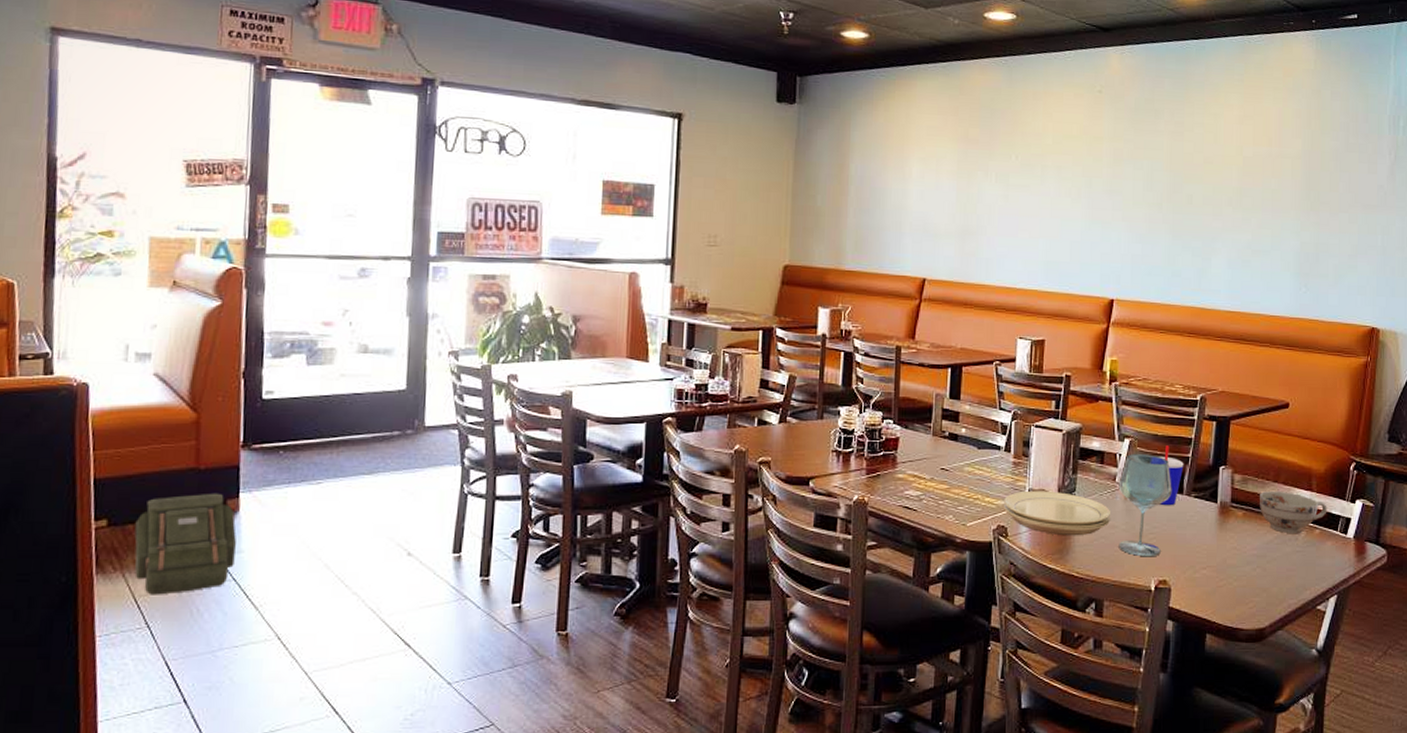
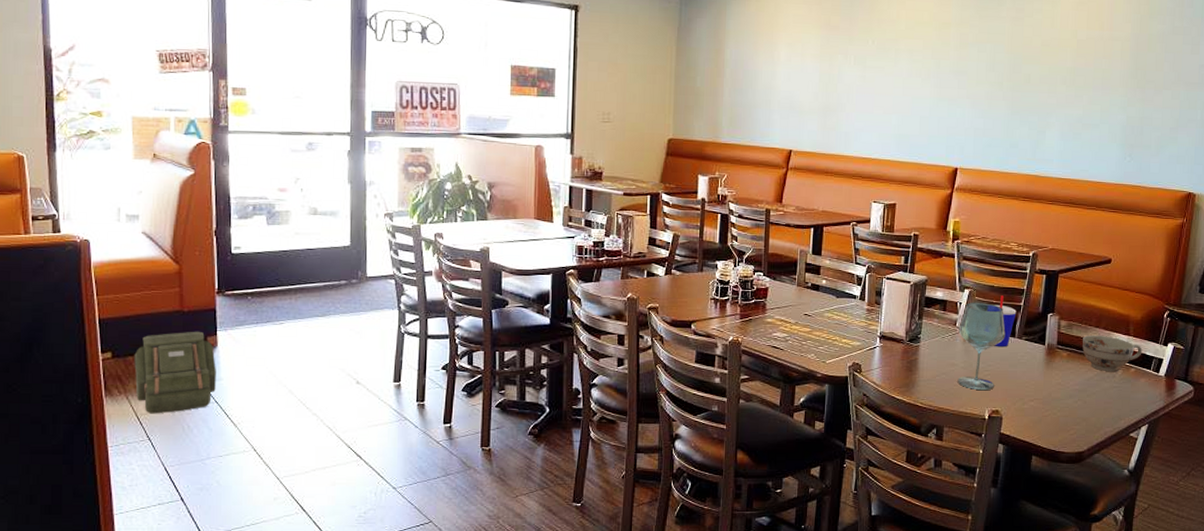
plate: present [1003,490,1111,536] -> none [857,333,952,372]

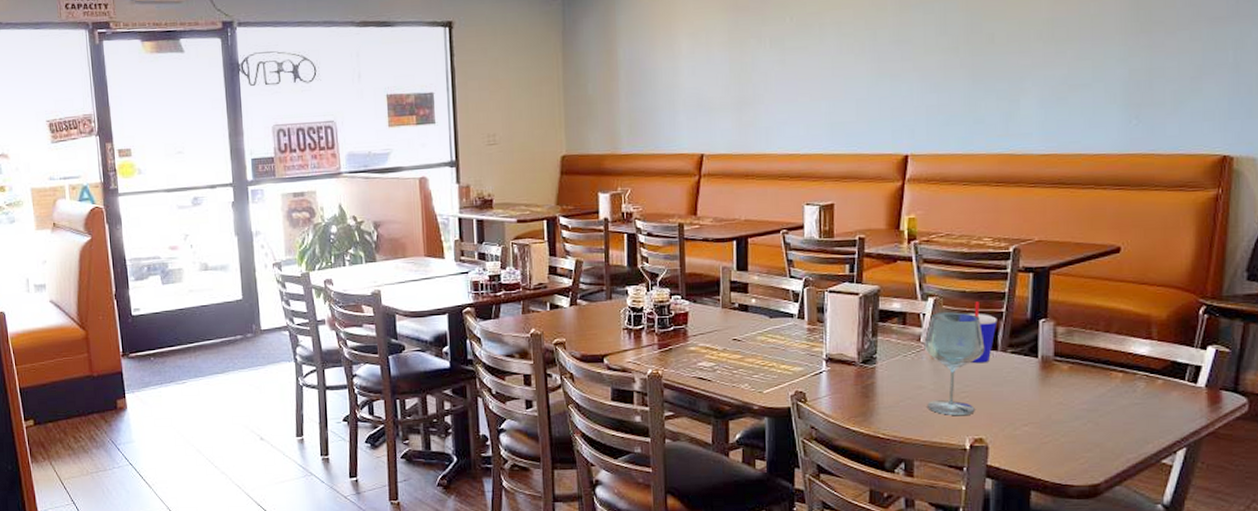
backpack: present [134,331,216,414] -> none [53,394,129,478]
teacup: present [1082,335,1142,371] -> none [1087,342,1172,385]

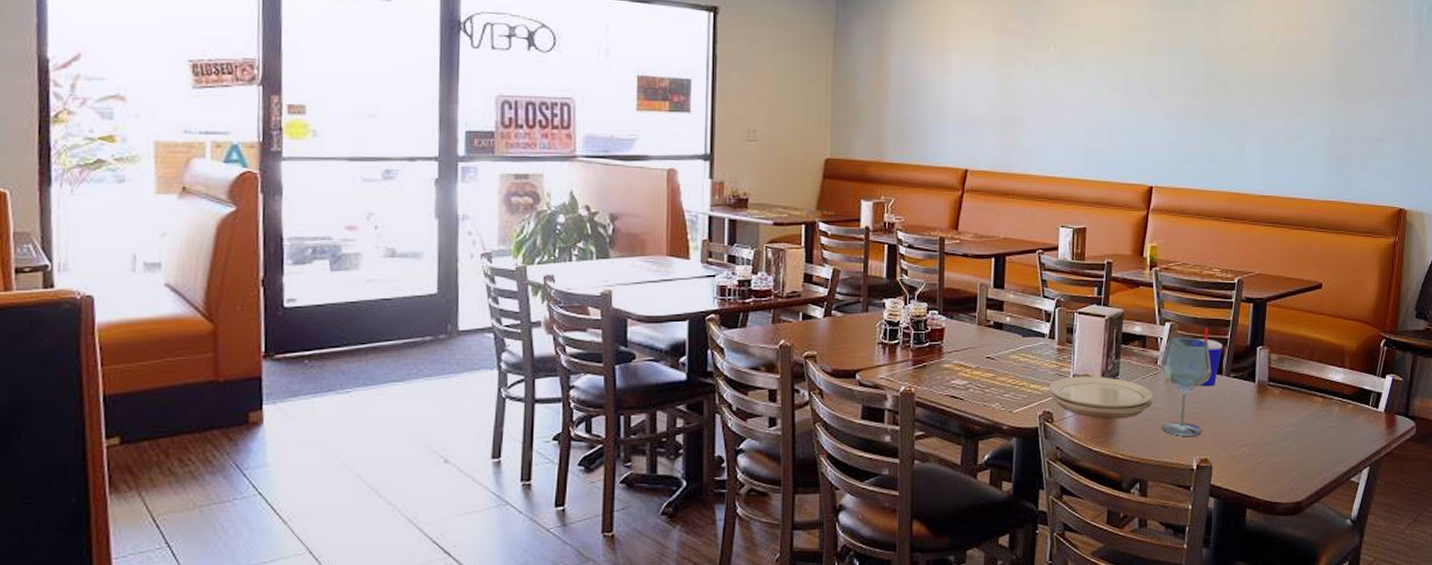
plate: none [799,355,918,399] -> present [1048,376,1154,419]

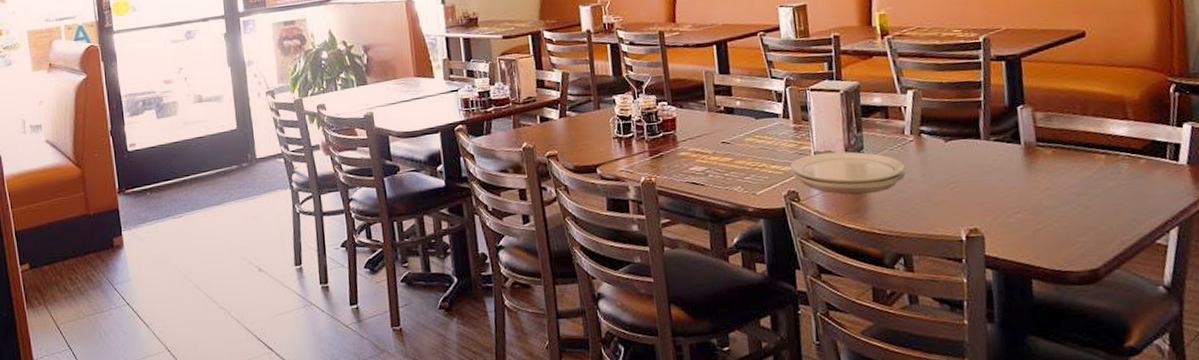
wine glass: present [1160,337,1212,437] -> none [908,103,969,208]
beverage cup: present [1199,328,1223,386] -> none [947,92,977,152]

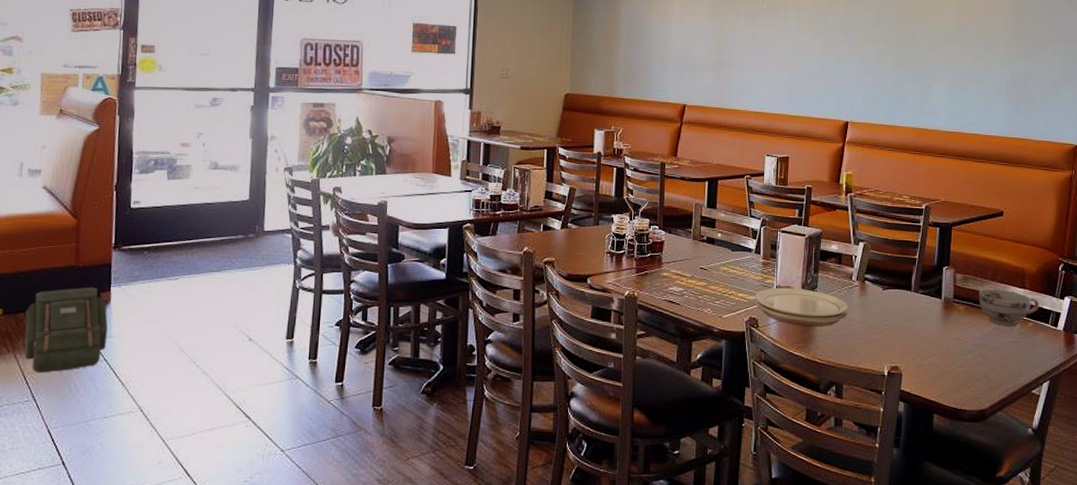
backpack: none [49,233,126,322] -> present [24,286,108,373]
teacup: none [1067,124,1151,167] -> present [978,289,1039,326]

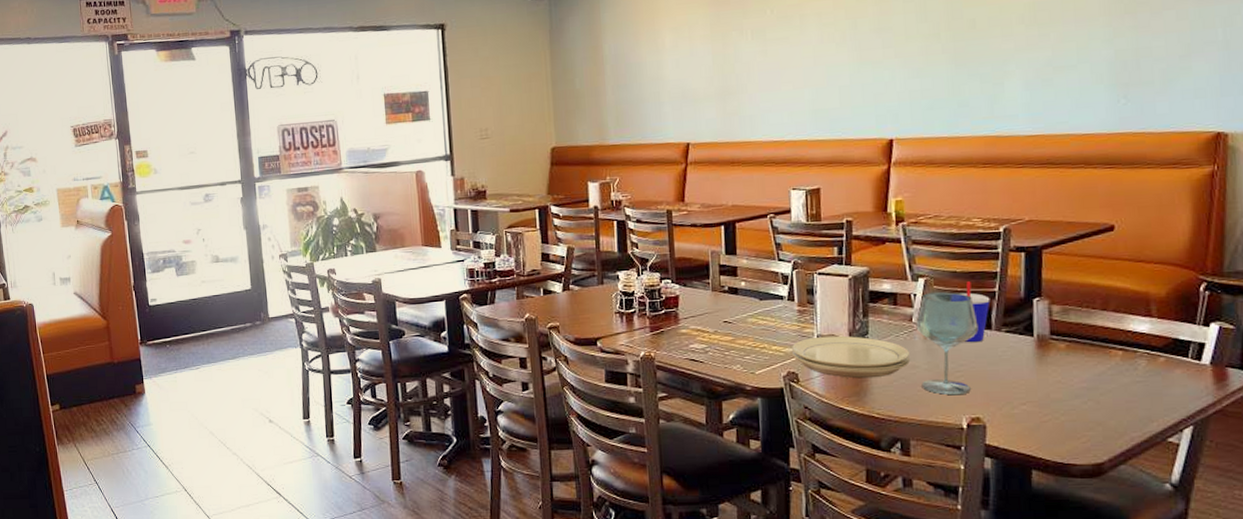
backpack: present [24,286,108,373] -> none [77,380,147,459]
wine glass: none [855,256,902,346] -> present [915,292,979,396]
beverage cup: none [890,248,912,300] -> present [960,281,990,342]
teacup: present [978,289,1039,326] -> none [1084,320,1173,363]

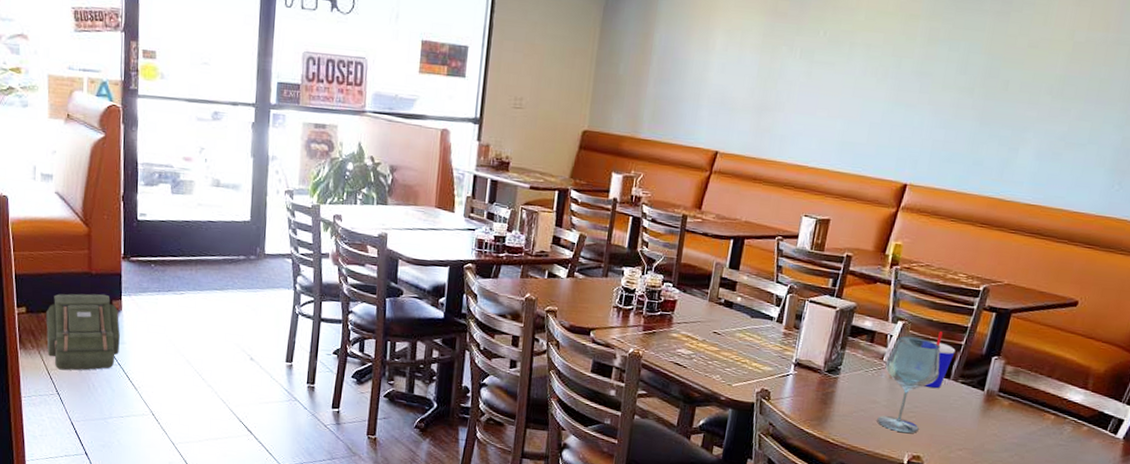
backpack: none [77,380,147,459] -> present [46,293,120,371]
plate: present [791,335,911,379] -> none [768,360,874,407]

